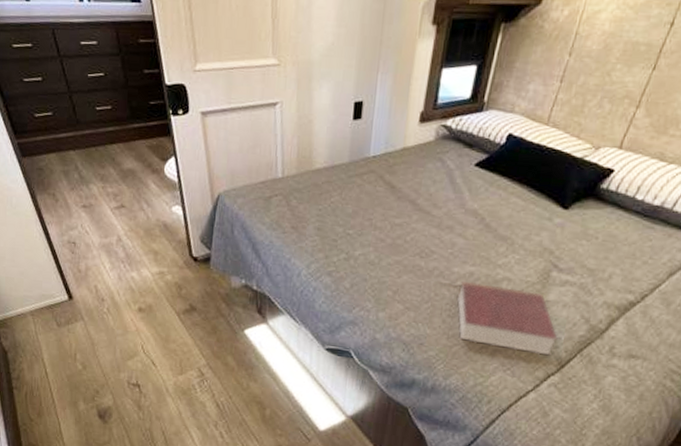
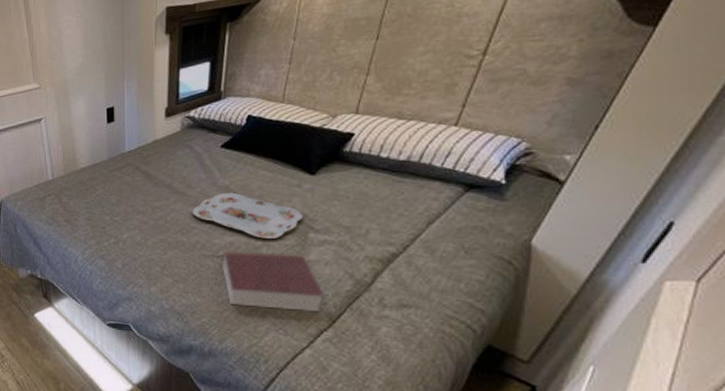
serving tray: none [434,216,549,274] -> present [192,192,302,239]

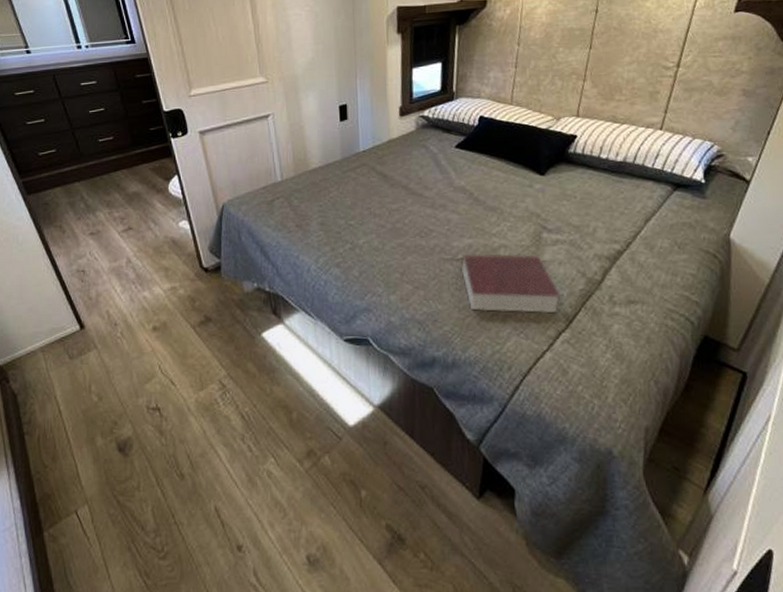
serving tray: present [192,192,302,239] -> none [430,193,536,240]

